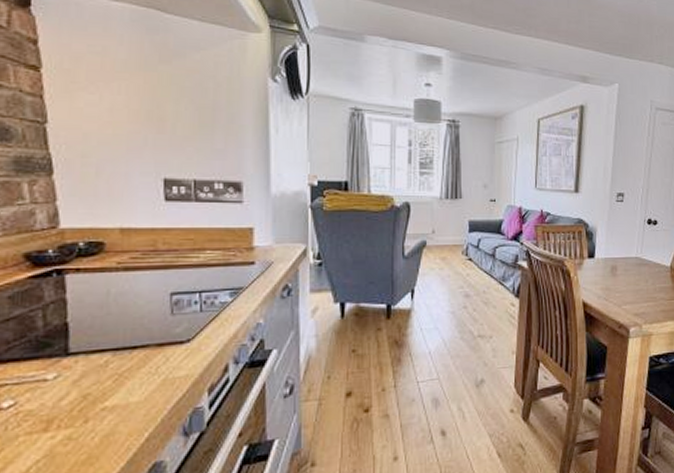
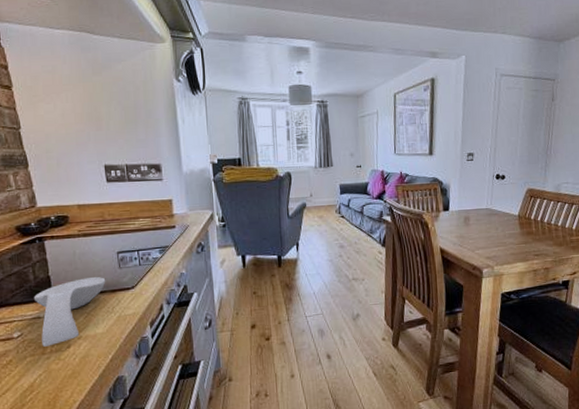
spoon rest: none [39,324,151,421] -> present [33,276,106,347]

